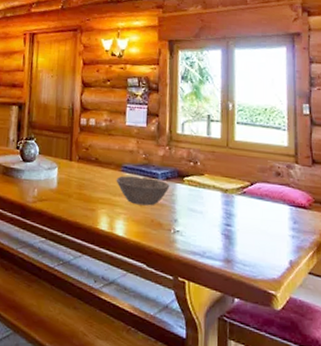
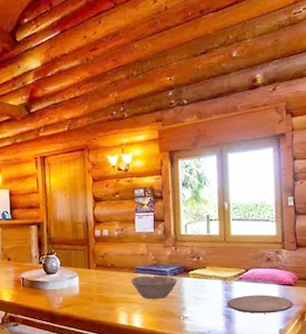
plate: none [226,213,307,240] -> present [226,295,293,314]

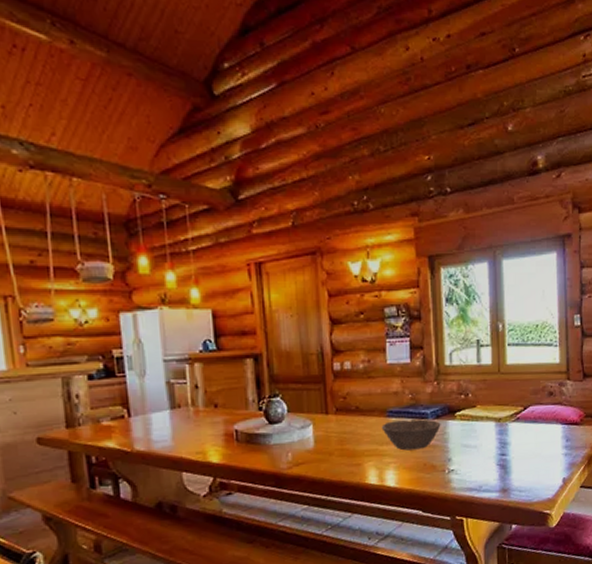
plate: present [226,295,293,314] -> none [501,437,579,461]

